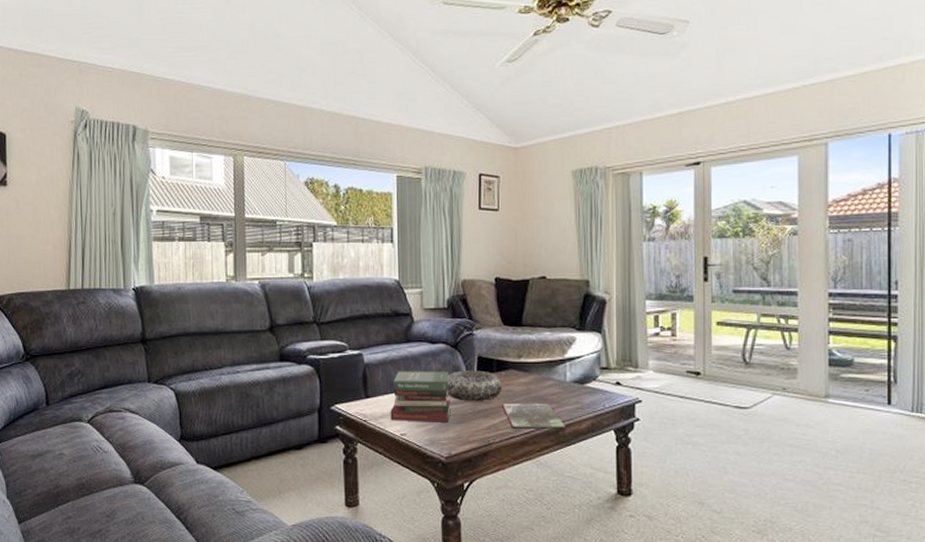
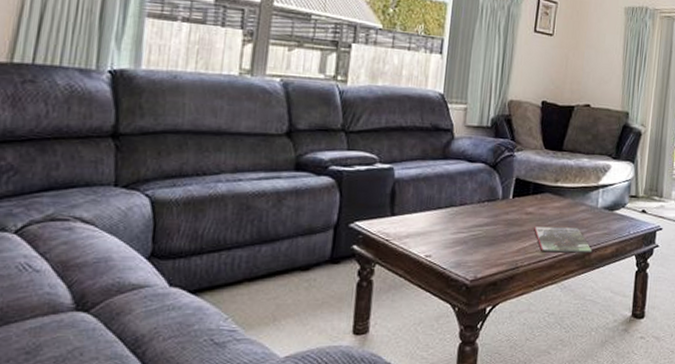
books: present [390,371,451,422] -> none [416,188,484,244]
decorative bowl: present [446,370,503,401] -> none [480,191,537,223]

